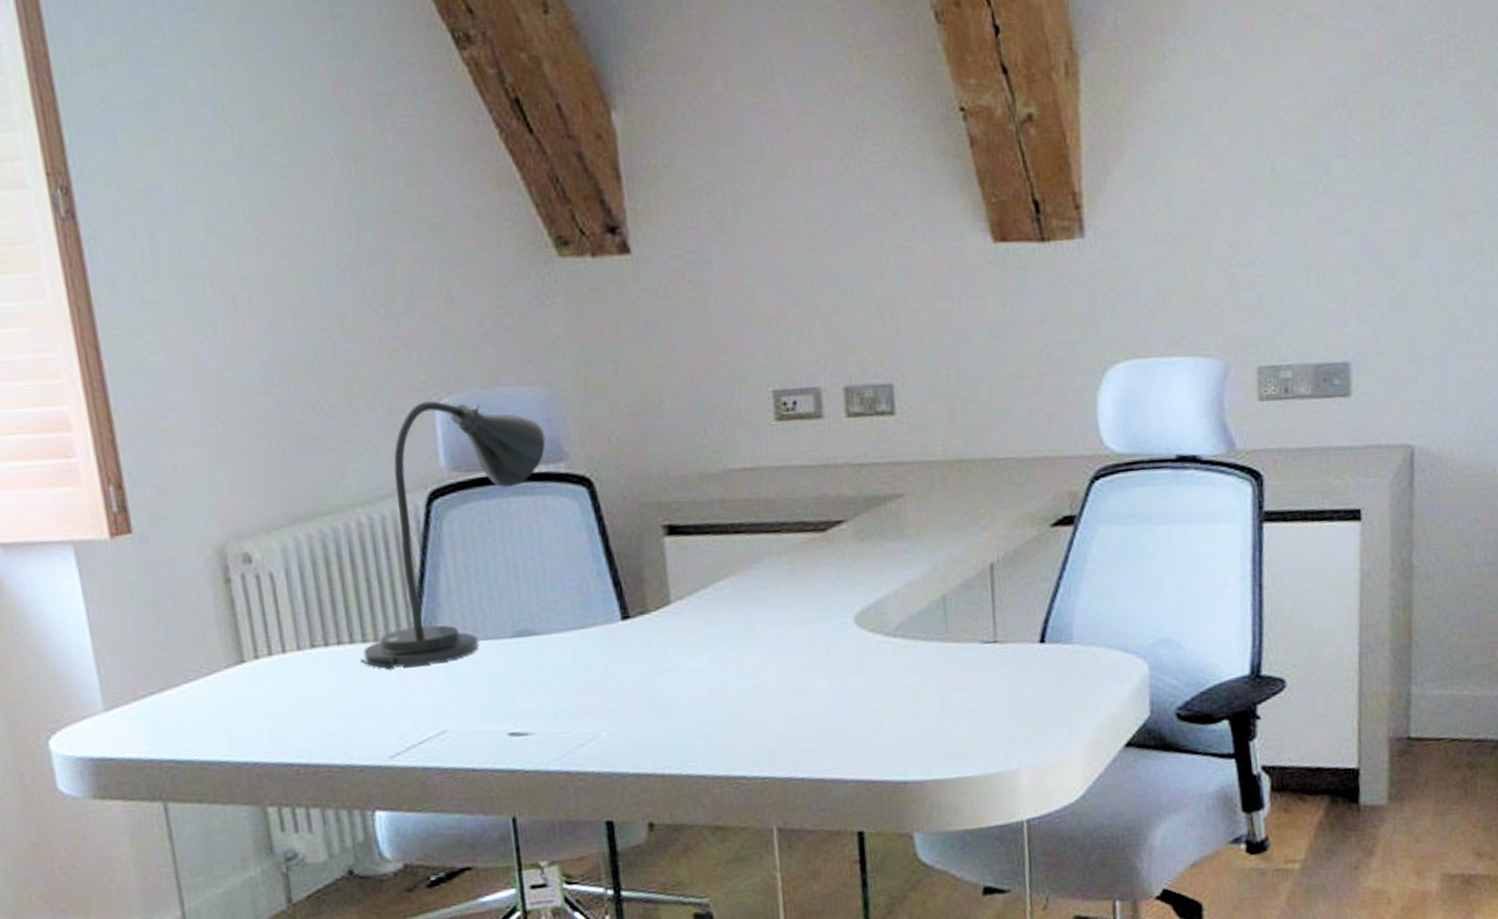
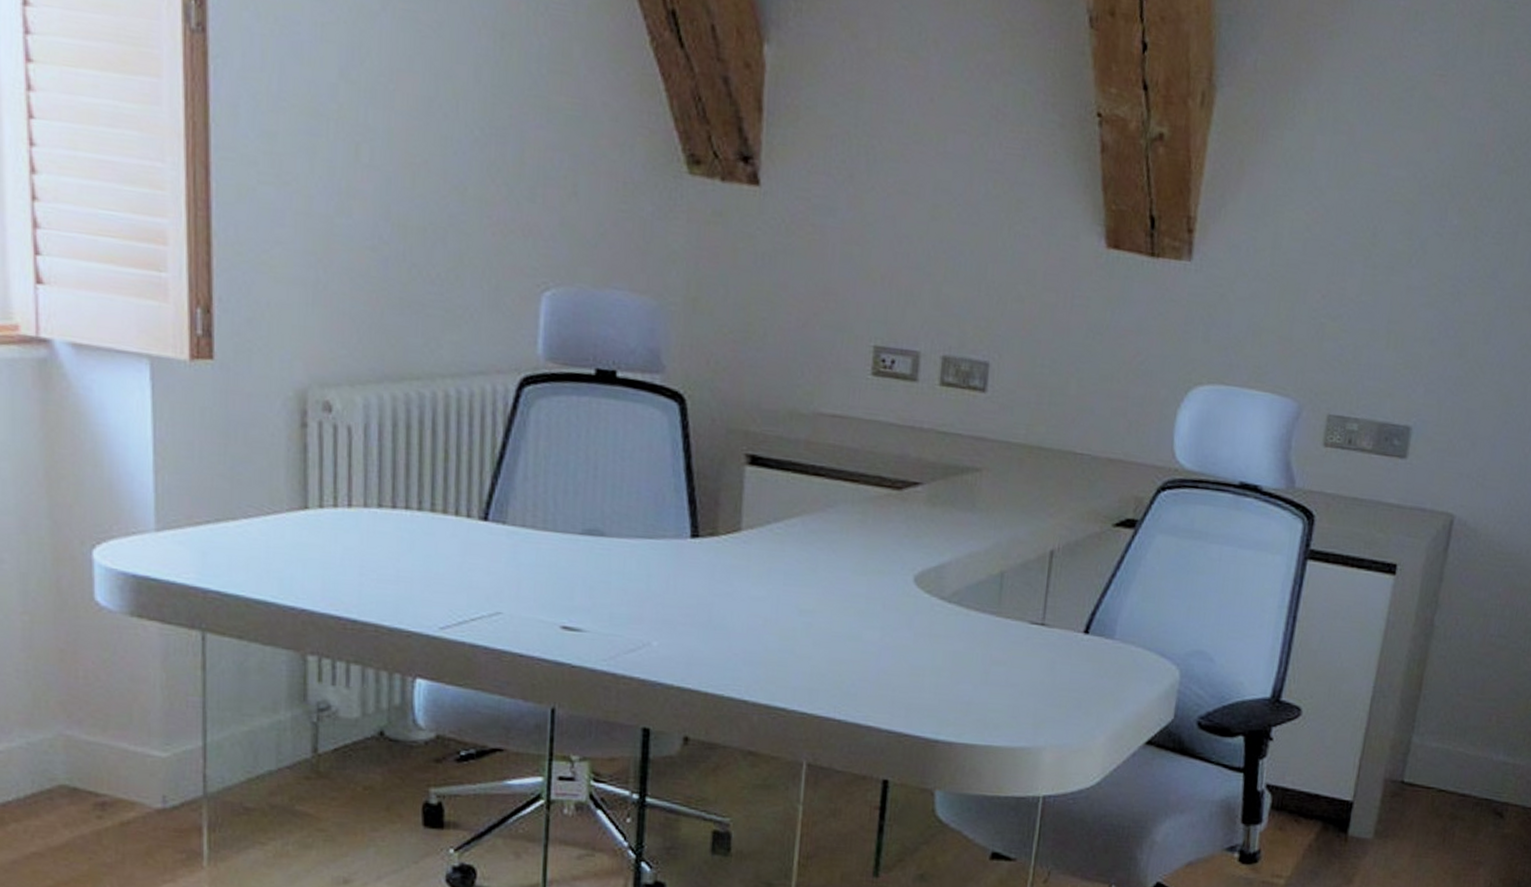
desk lamp: present [360,401,546,669] -> none [426,288,646,545]

